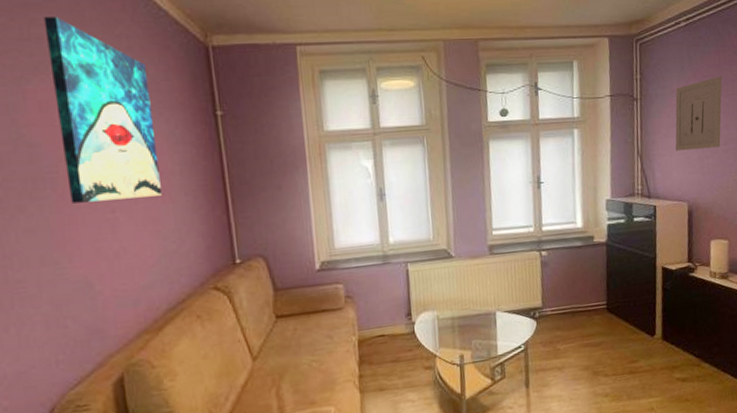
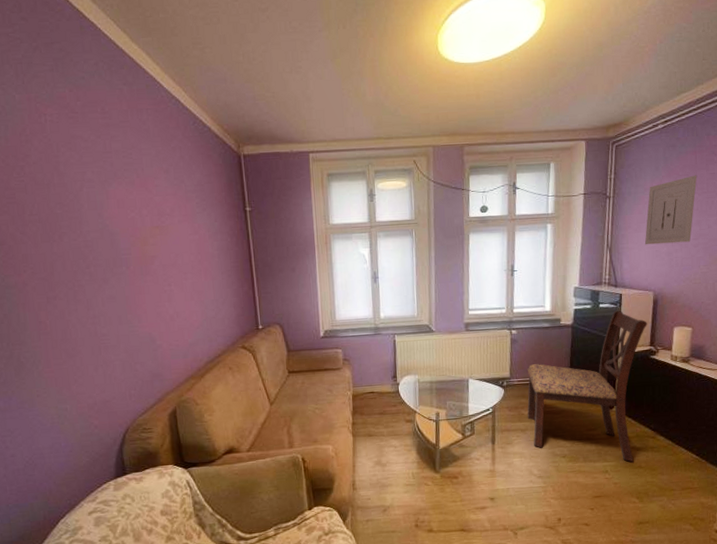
wall art: present [43,17,162,203] -> none [120,134,204,278]
chair: none [560,224,684,396] -> present [527,310,647,462]

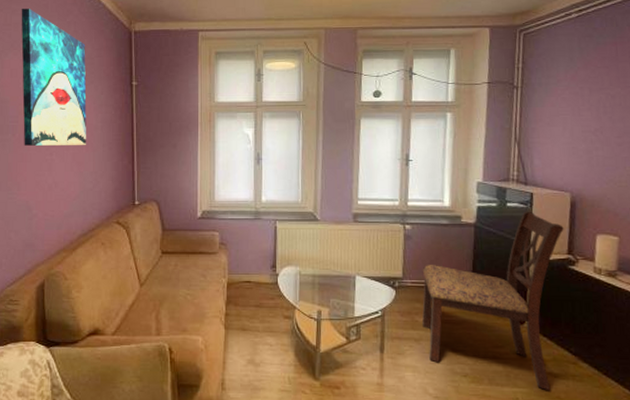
wall art: none [120,134,204,278] -> present [21,9,87,146]
wall art: present [644,175,697,245] -> none [558,67,619,141]

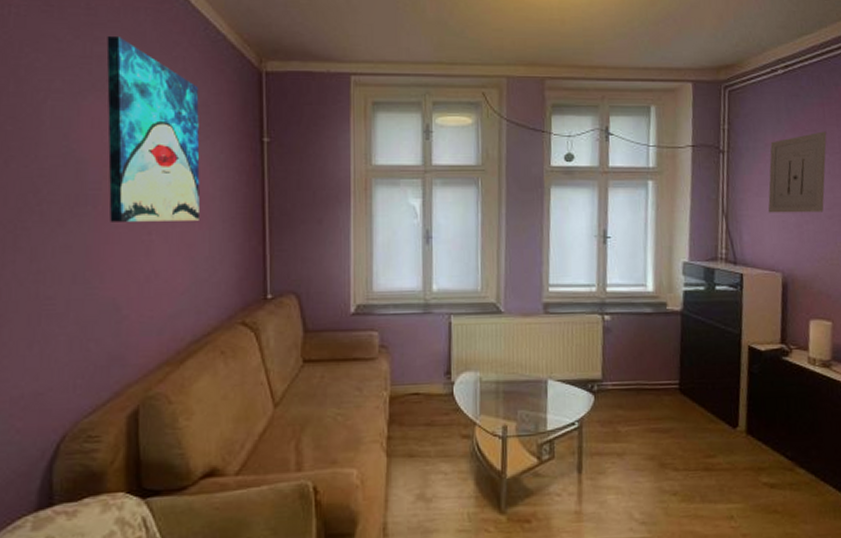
chair: present [421,211,564,391] -> none [624,294,776,505]
wall art: none [558,67,619,141] -> present [768,131,827,213]

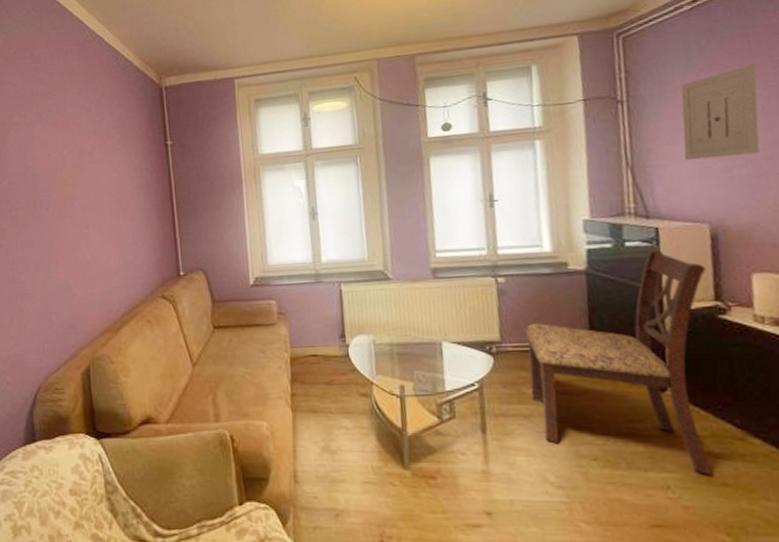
wall art: present [106,36,200,222] -> none [47,75,123,221]
chair: none [624,294,776,505] -> present [524,250,713,476]

